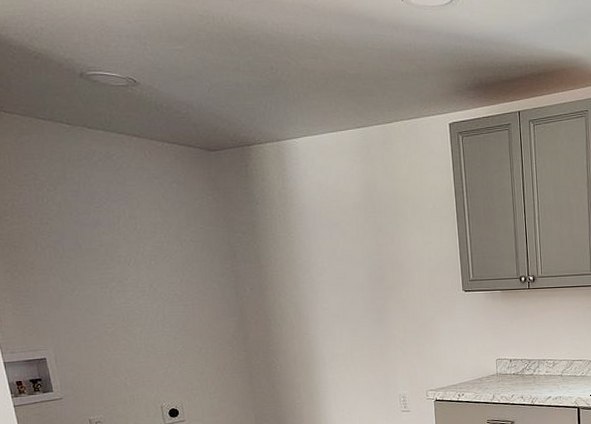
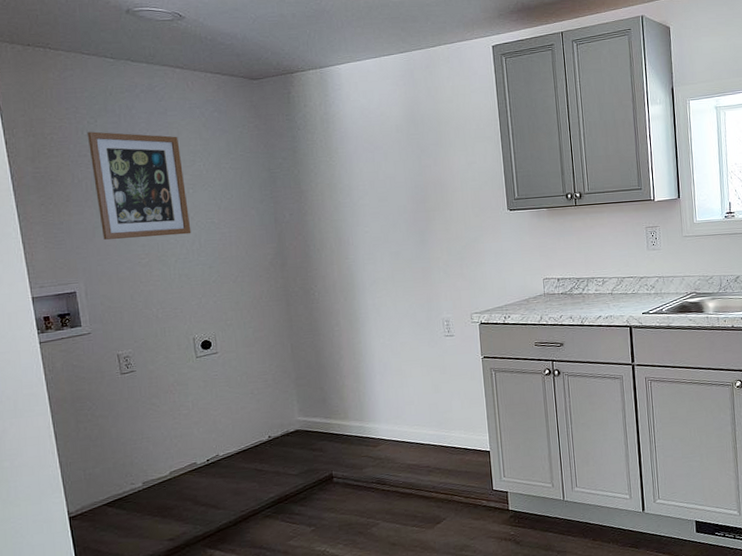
wall art: none [47,199,155,308] -> present [87,131,192,240]

